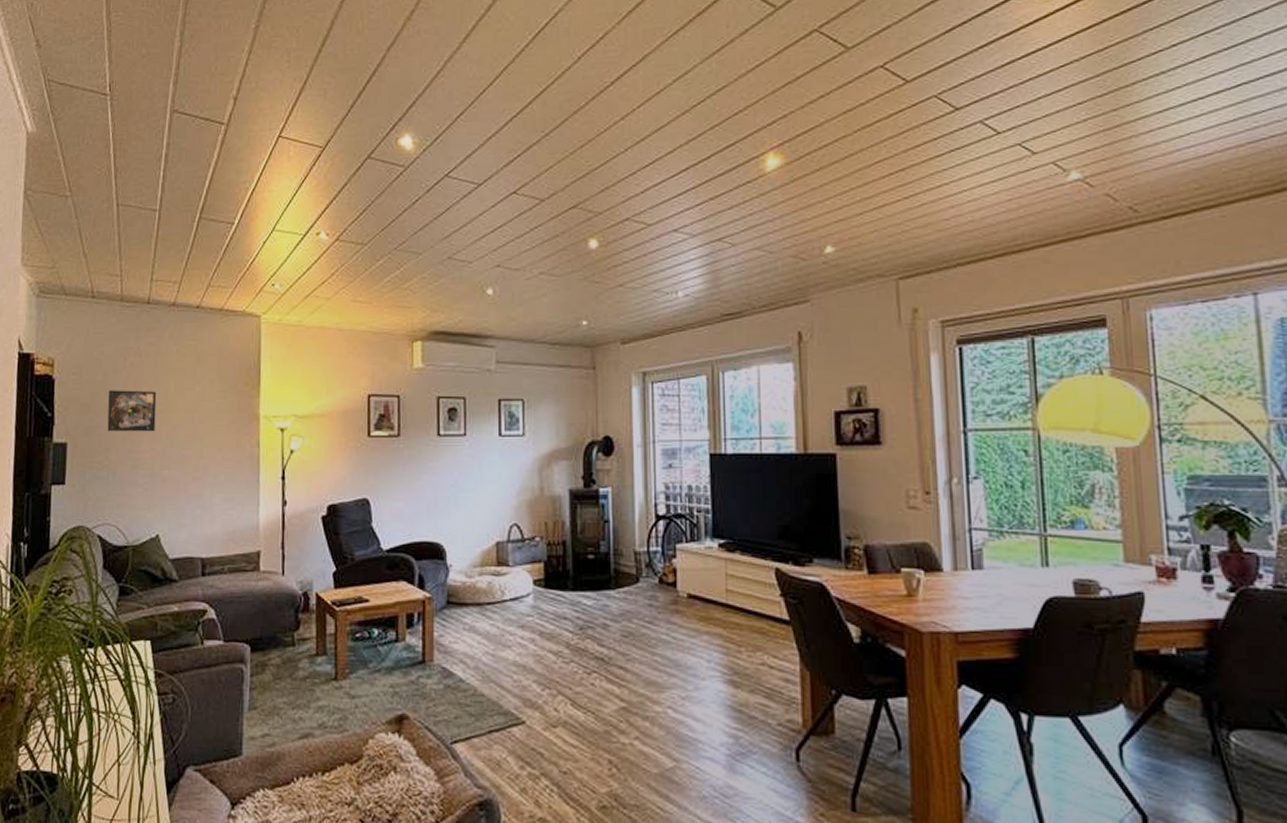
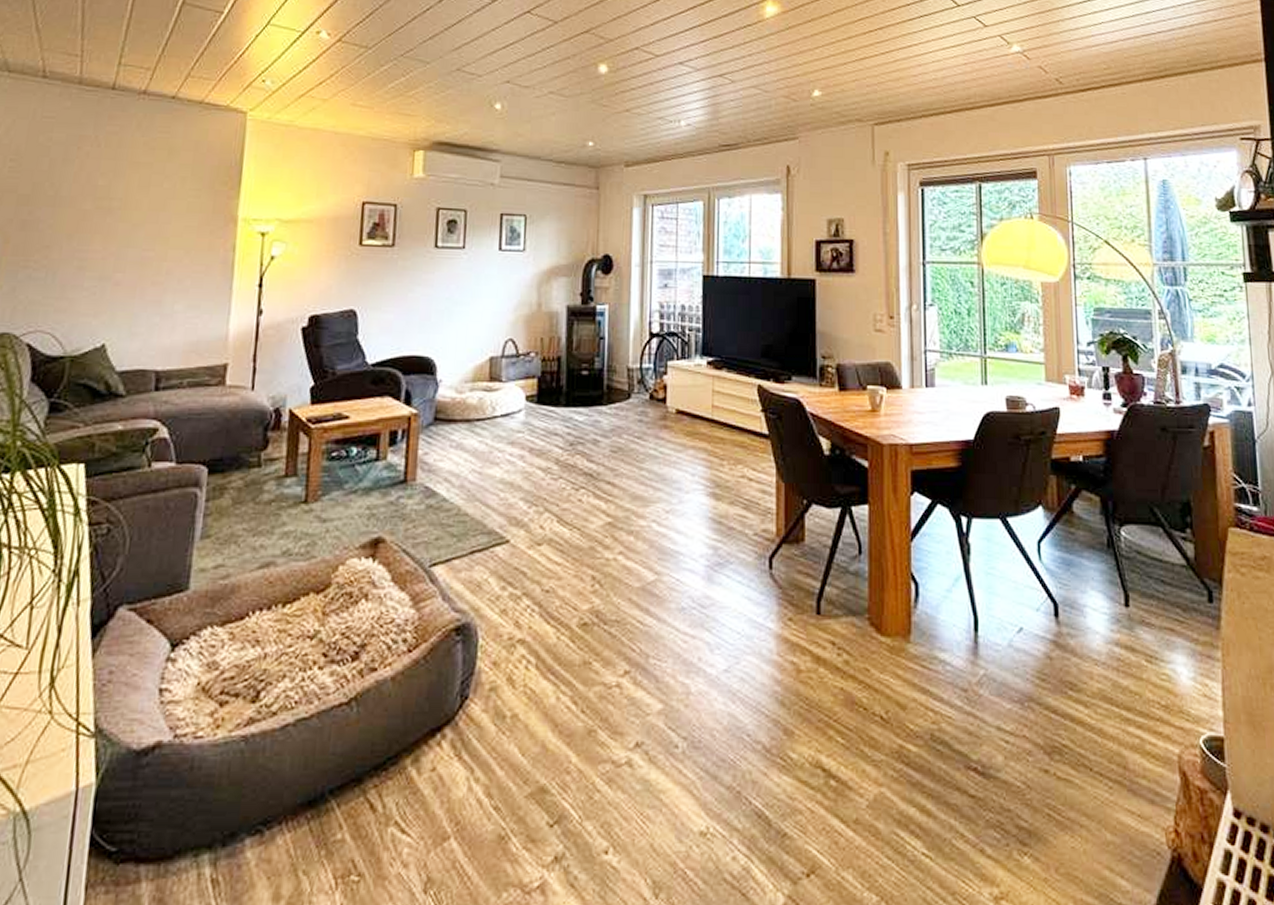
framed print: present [107,390,157,432] -> none [49,181,116,230]

